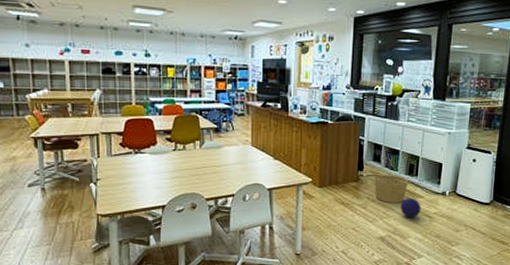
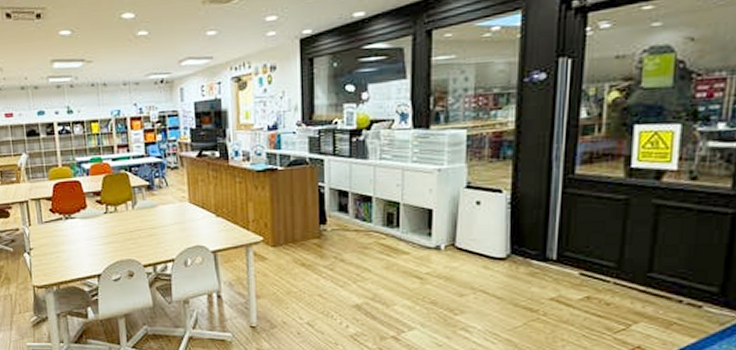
basket: present [374,175,408,204] -> none [342,228,387,264]
ball: present [400,197,422,218] -> none [379,254,408,281]

